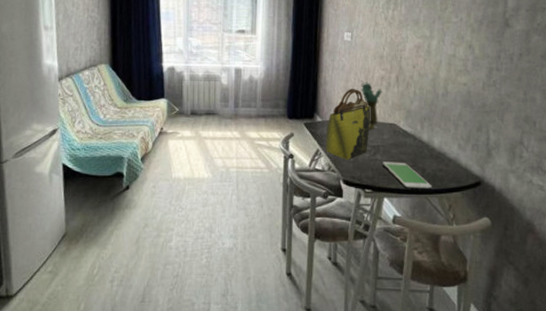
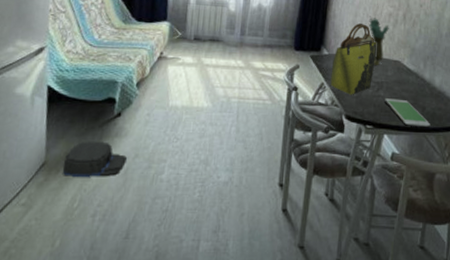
robot vacuum: none [81,213,138,246] -> present [63,141,128,177]

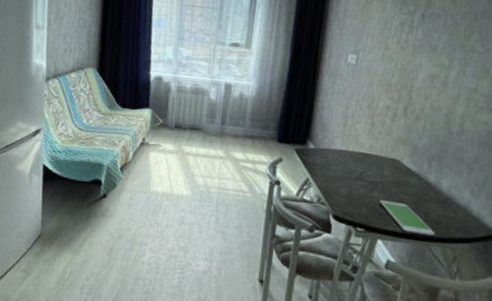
robot vacuum: present [63,141,128,177] -> none [55,218,112,254]
tote bag: present [330,23,376,95] -> none [316,116,370,194]
vase: present [368,16,389,65] -> none [361,109,386,163]

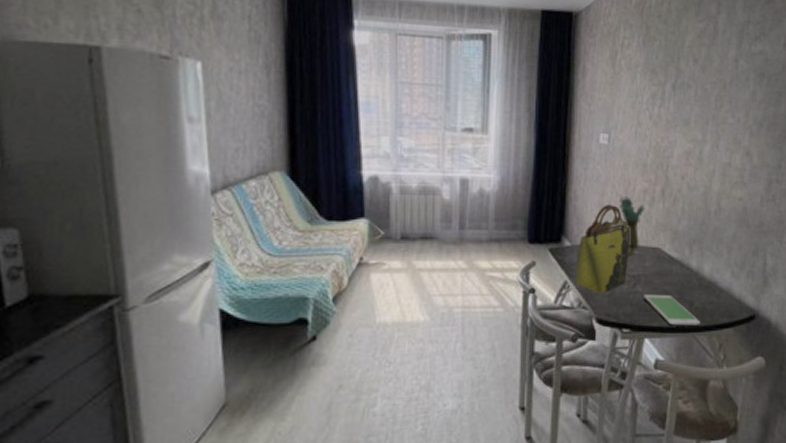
tote bag: none [316,116,370,194] -> present [575,205,629,294]
vase: none [361,109,386,163] -> present [618,195,644,255]

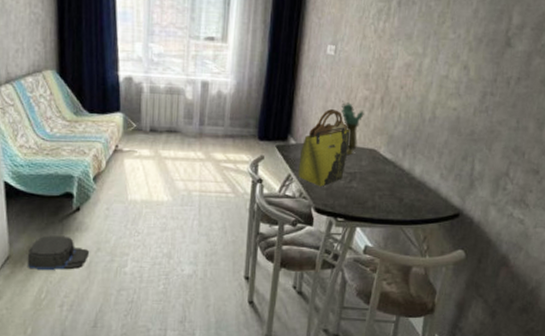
robot vacuum: none [249,372,330,418] -> present [27,235,90,270]
phone: present [644,294,701,327] -> none [358,189,409,220]

